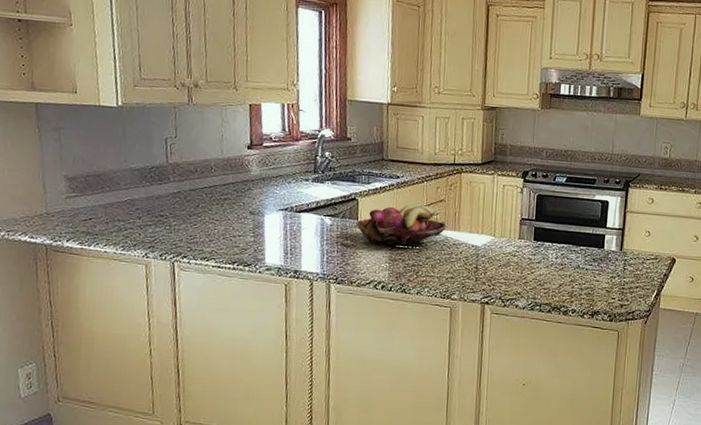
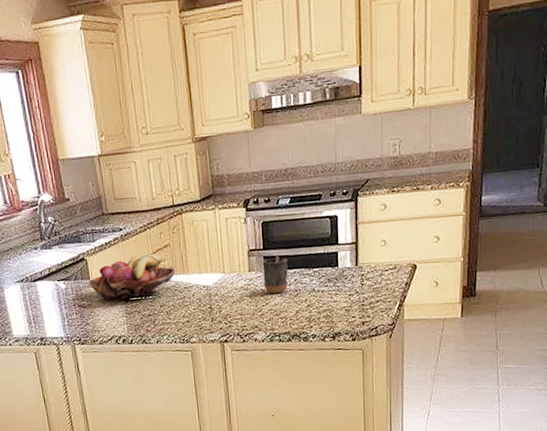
mug: none [531,227,557,265] -> present [262,254,290,294]

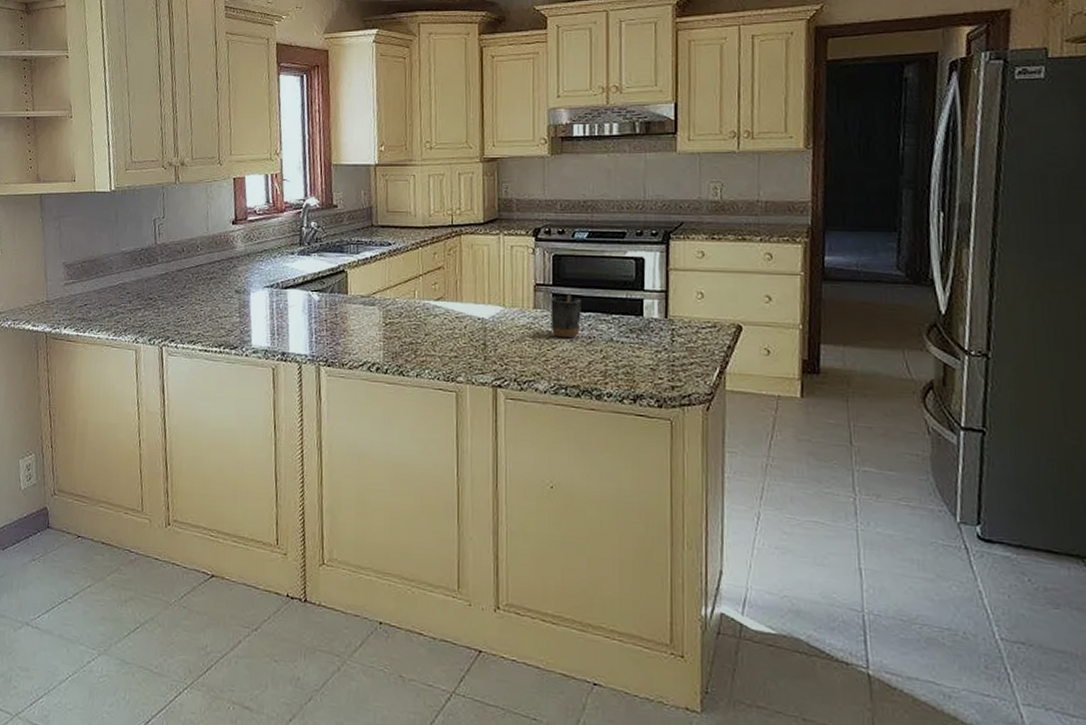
fruit basket: present [89,253,176,301] -> none [346,274,447,322]

